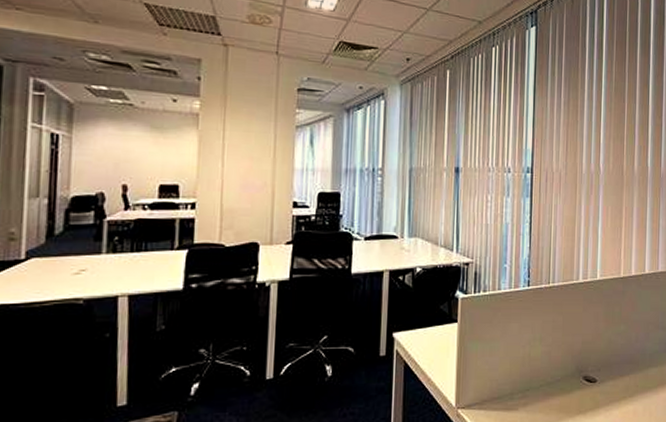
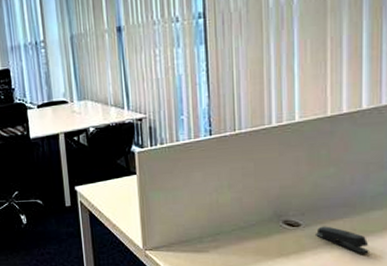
stapler: none [608,382,647,410] -> present [316,226,369,254]

